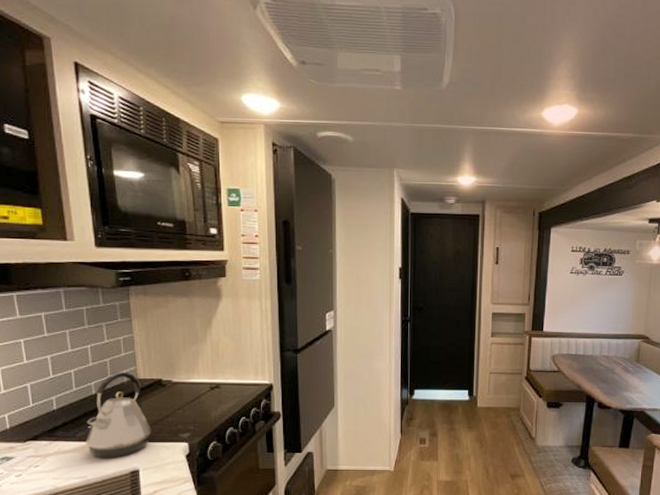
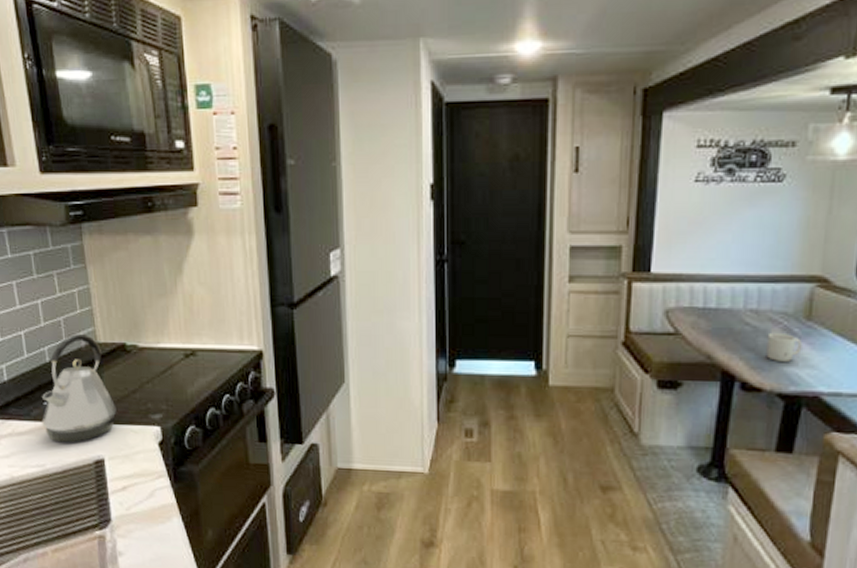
mug: none [613,370,634,390] -> present [766,332,803,363]

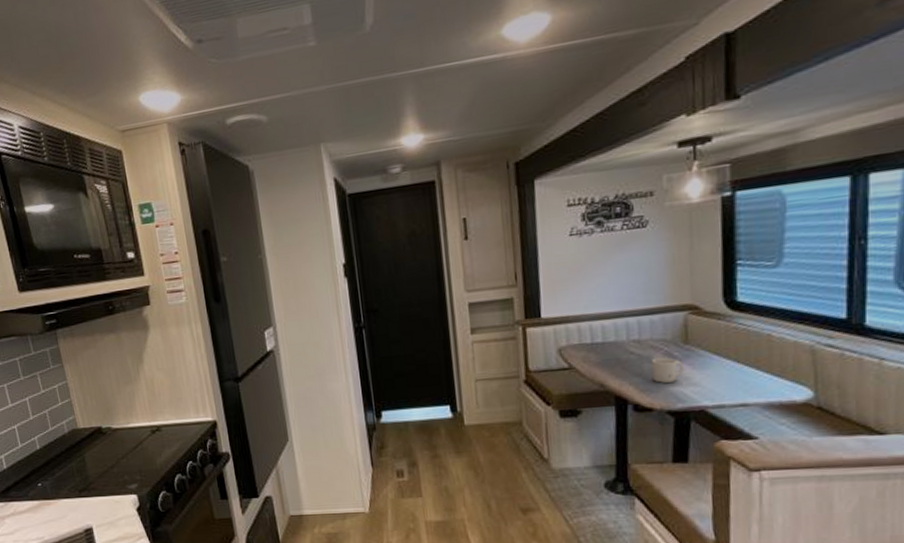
kettle: present [42,334,117,443] -> none [36,423,99,517]

